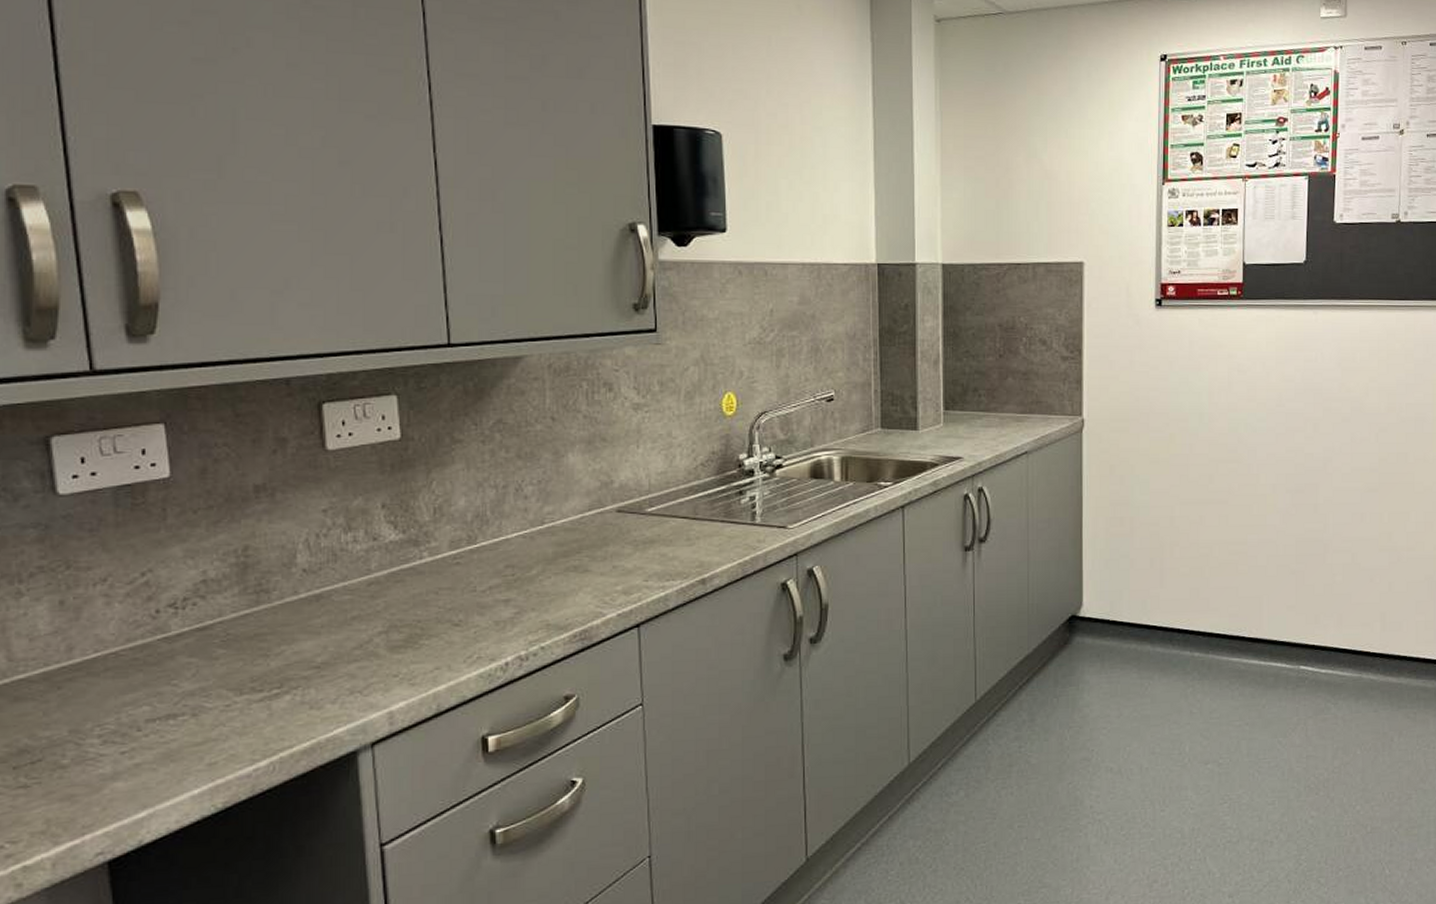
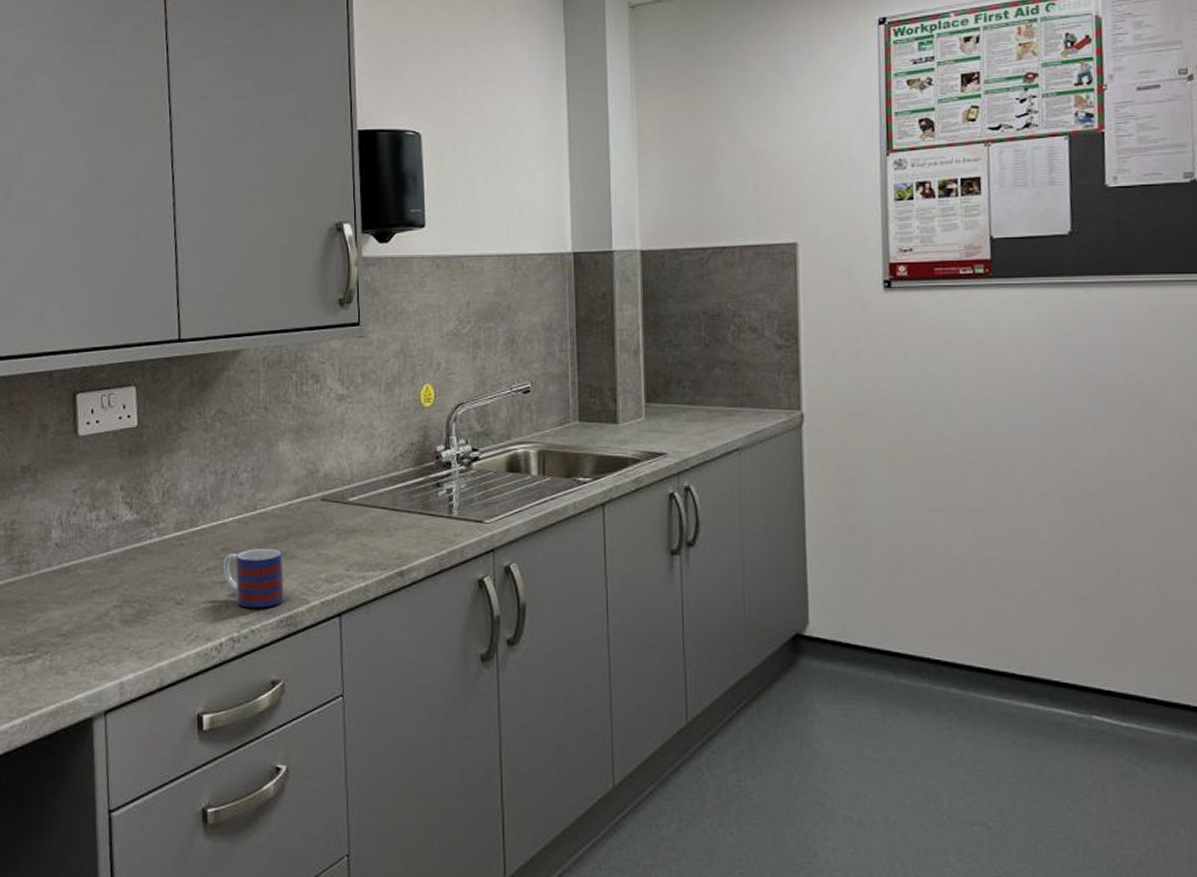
mug: none [508,562,577,625] -> present [223,548,285,609]

